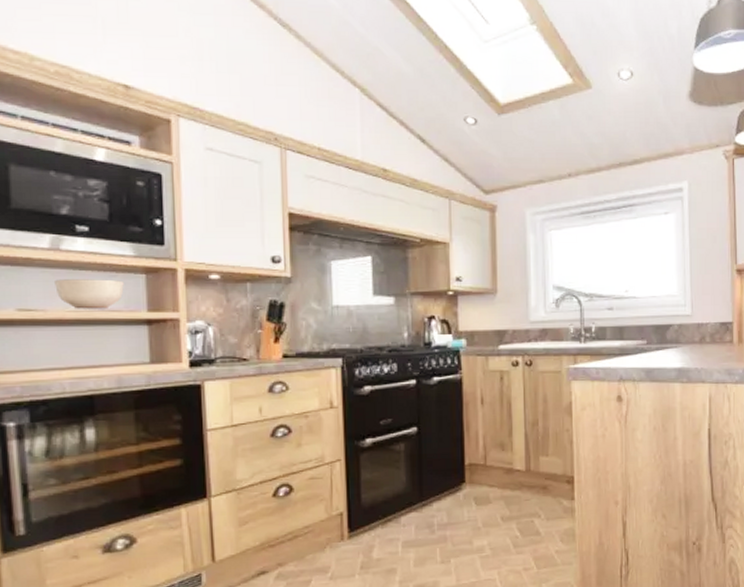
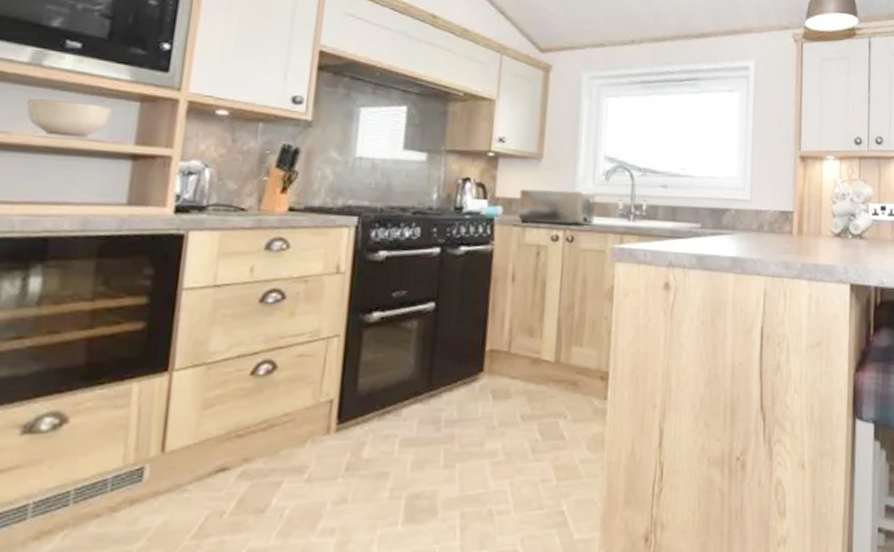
toaster: none [480,320,549,351] -> present [517,189,597,225]

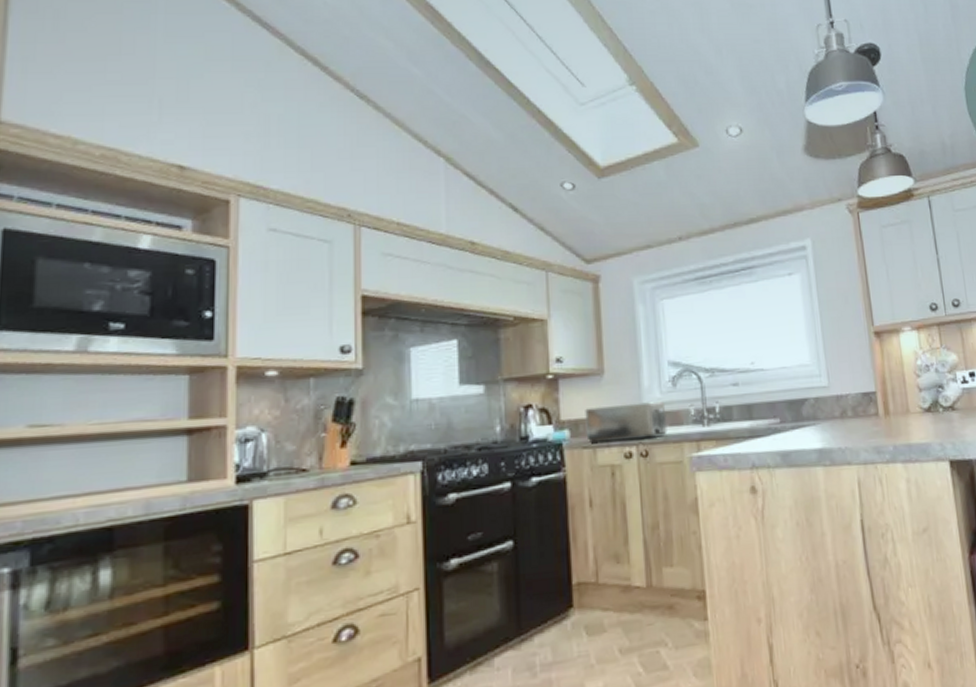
bowl: present [26,99,112,138] -> none [78,383,162,421]

